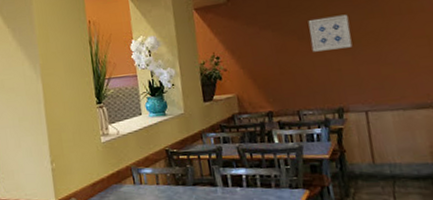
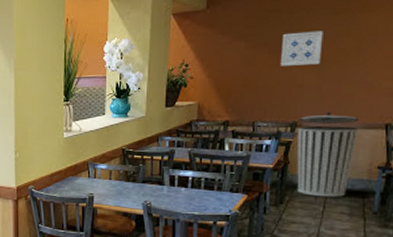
trash can: none [344,93,414,186] -> present [296,111,359,197]

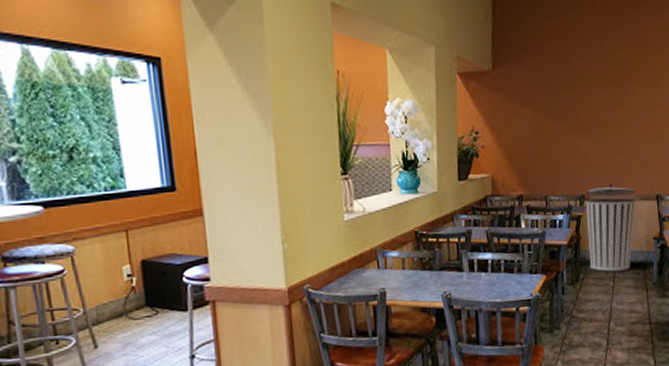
wall art: present [280,30,323,66] -> none [565,100,601,136]

